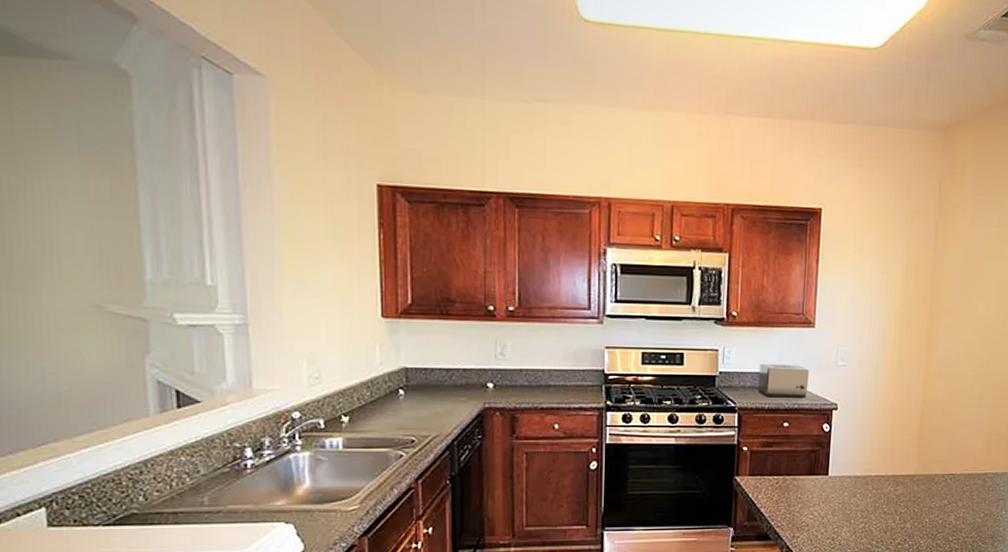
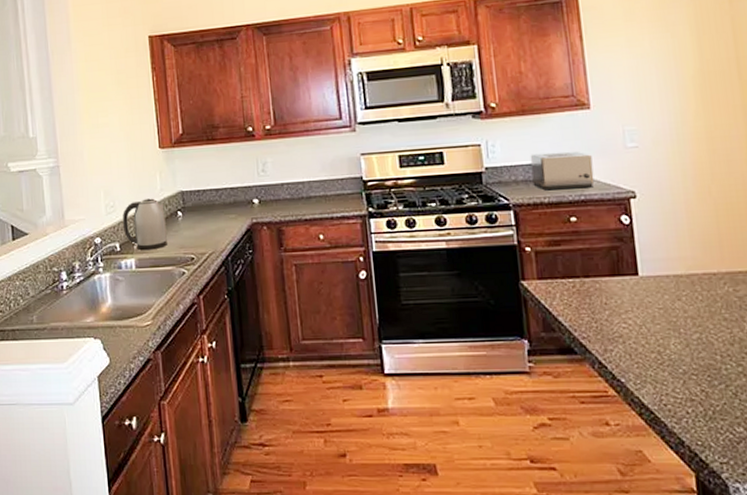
kettle: none [330,372,384,430] -> present [123,198,167,251]

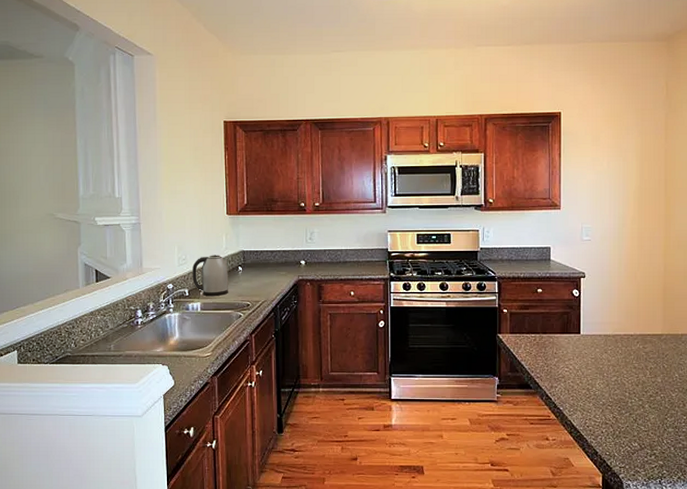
toaster: present [530,151,595,191] -> none [514,240,558,268]

